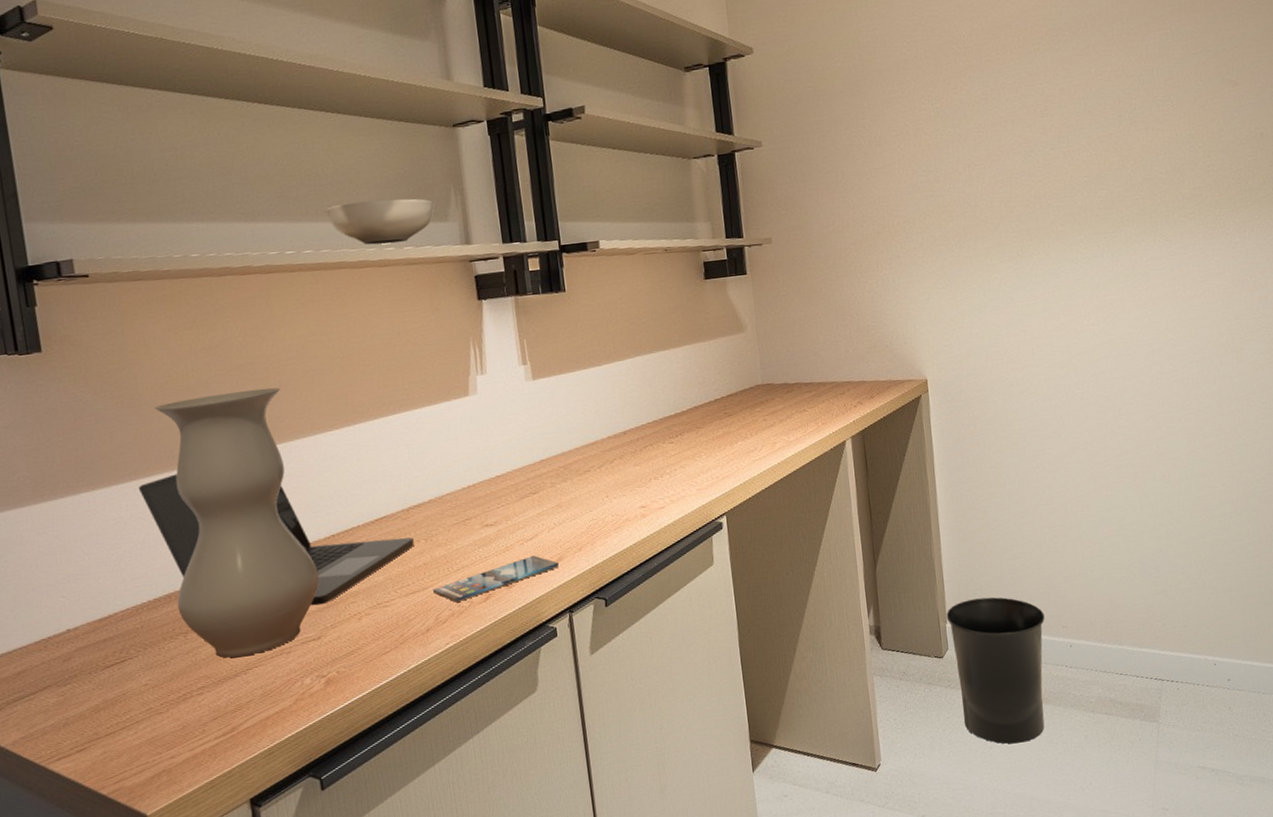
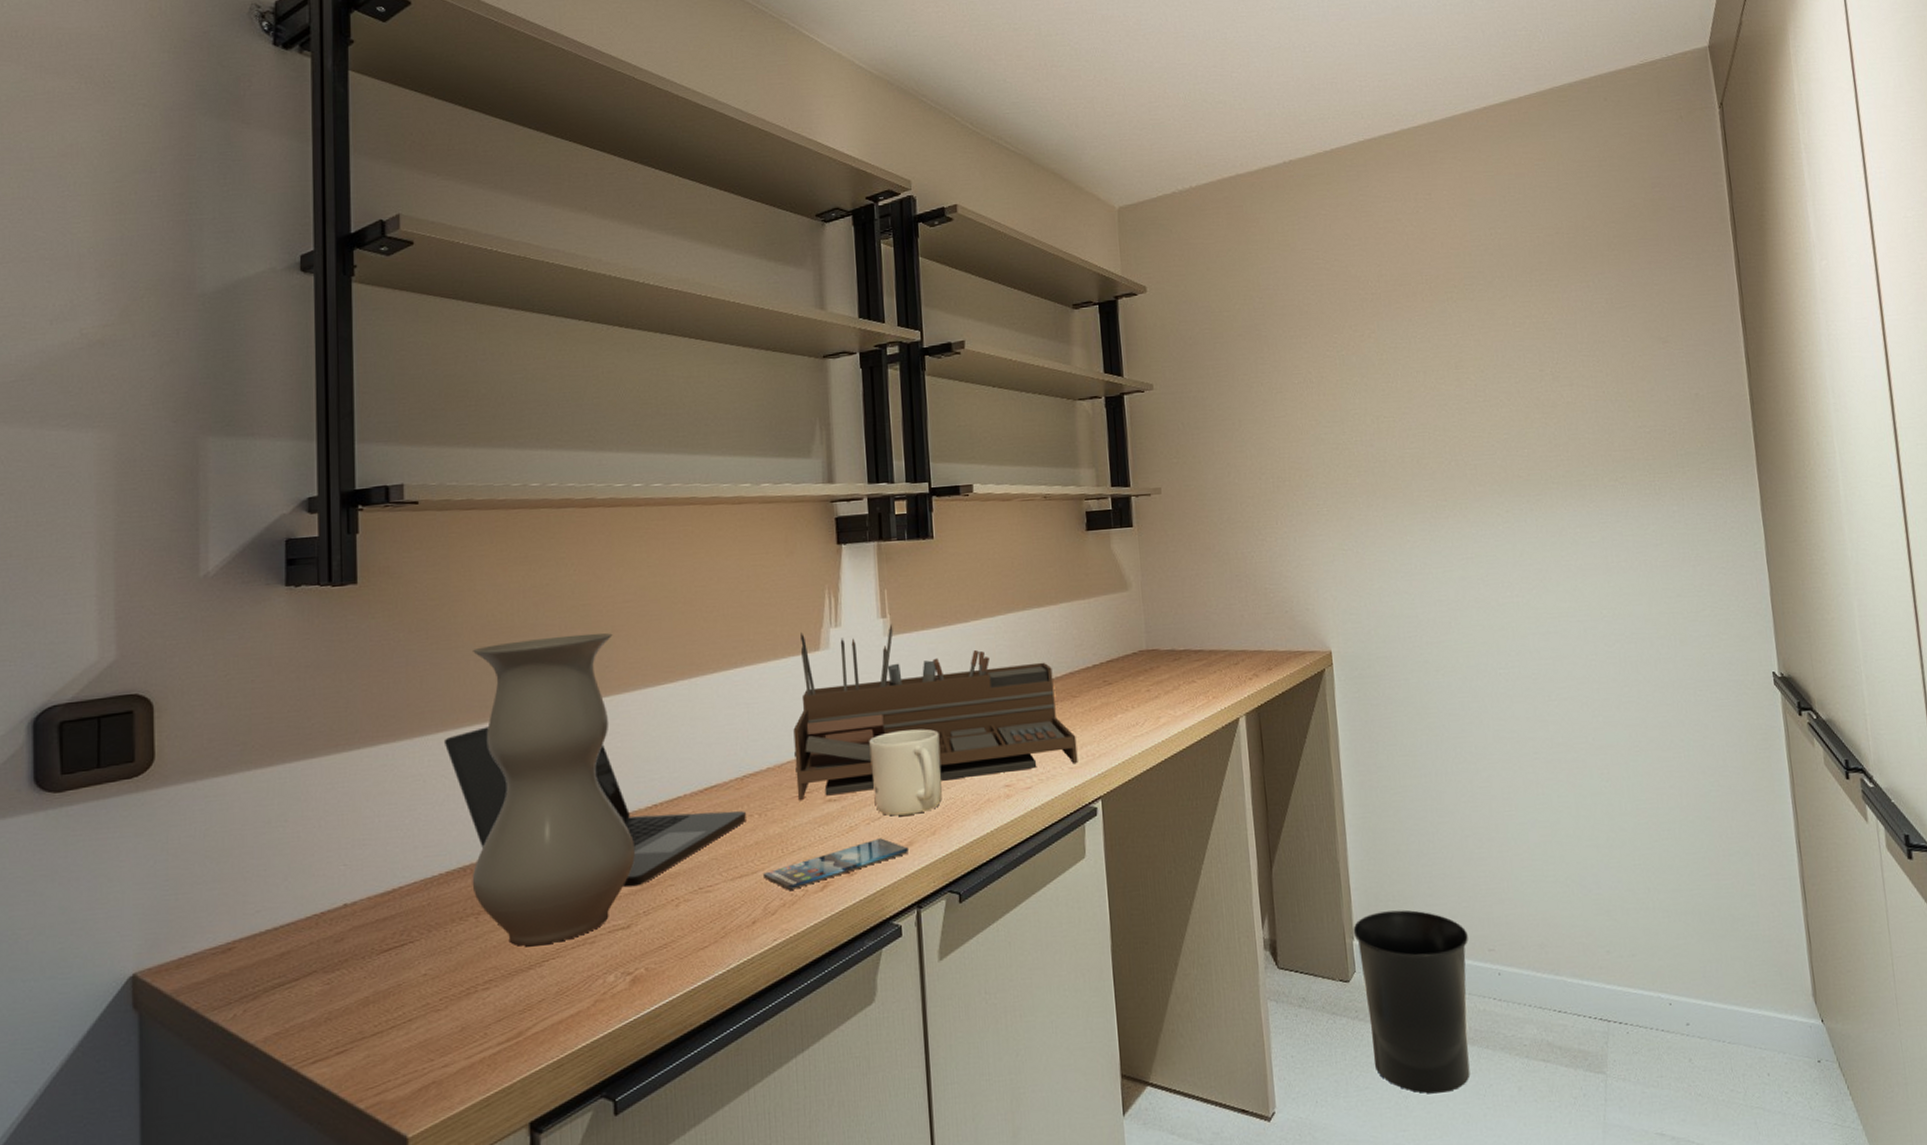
bowl: present [325,198,436,245] -> none [680,431,799,480]
desk organizer: none [450,370,704,526] -> present [793,624,1078,800]
mug: none [517,460,586,537] -> present [868,728,943,816]

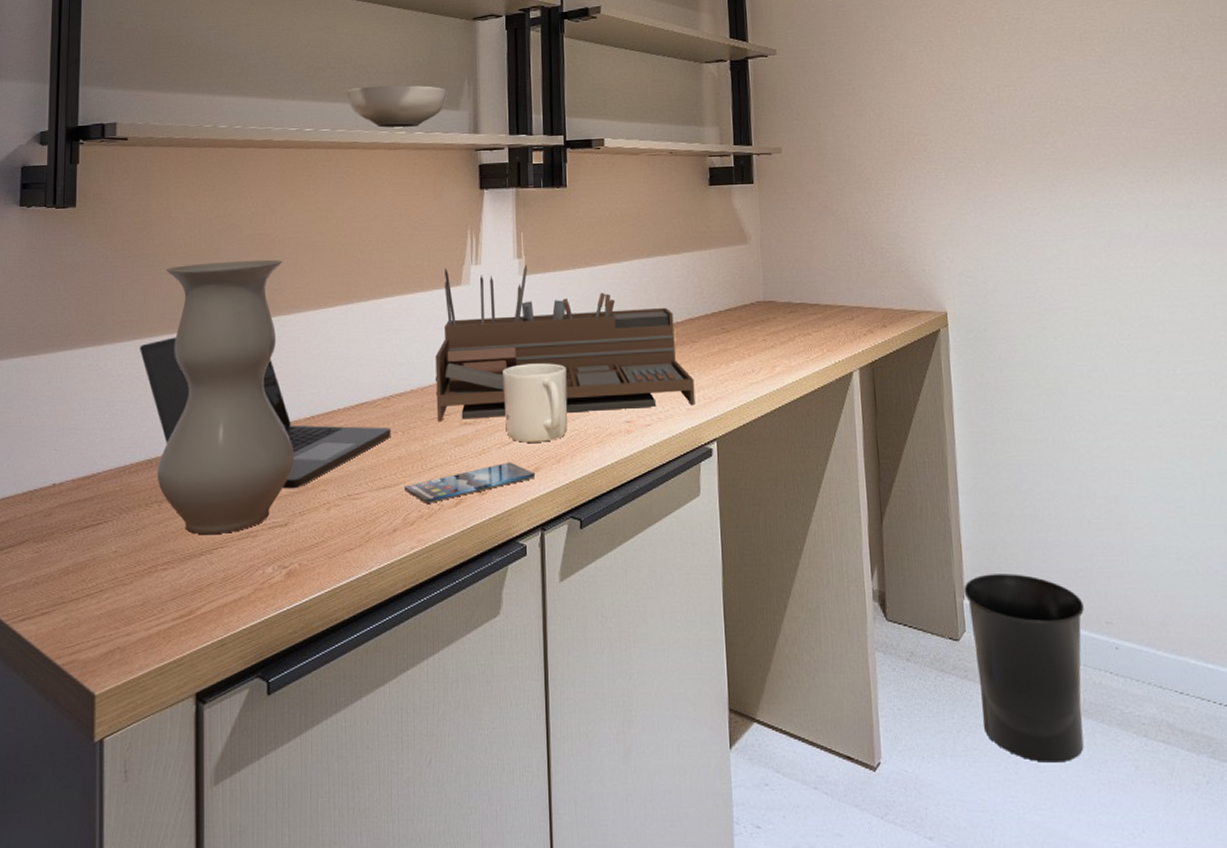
bowl: none [680,431,799,480] -> present [346,85,449,128]

